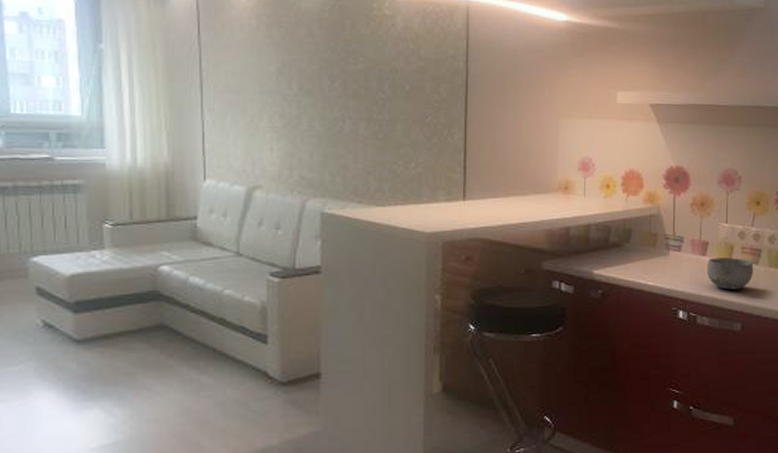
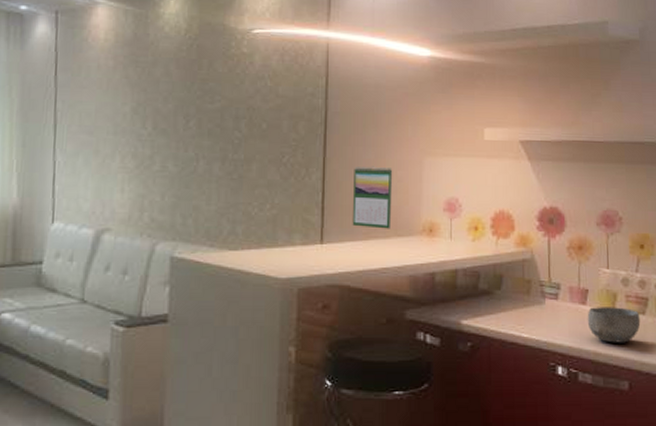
calendar: none [493,127,531,187] -> present [352,166,393,229]

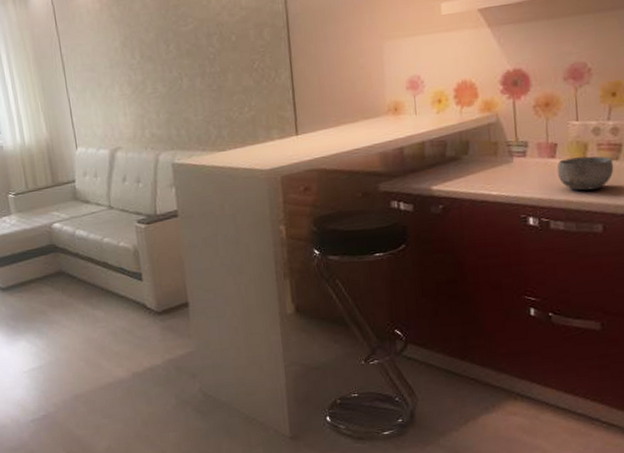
calendar: present [352,166,393,229] -> none [318,57,359,116]

